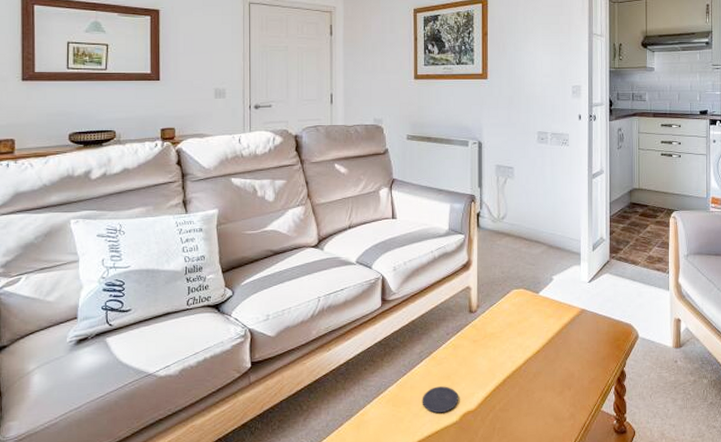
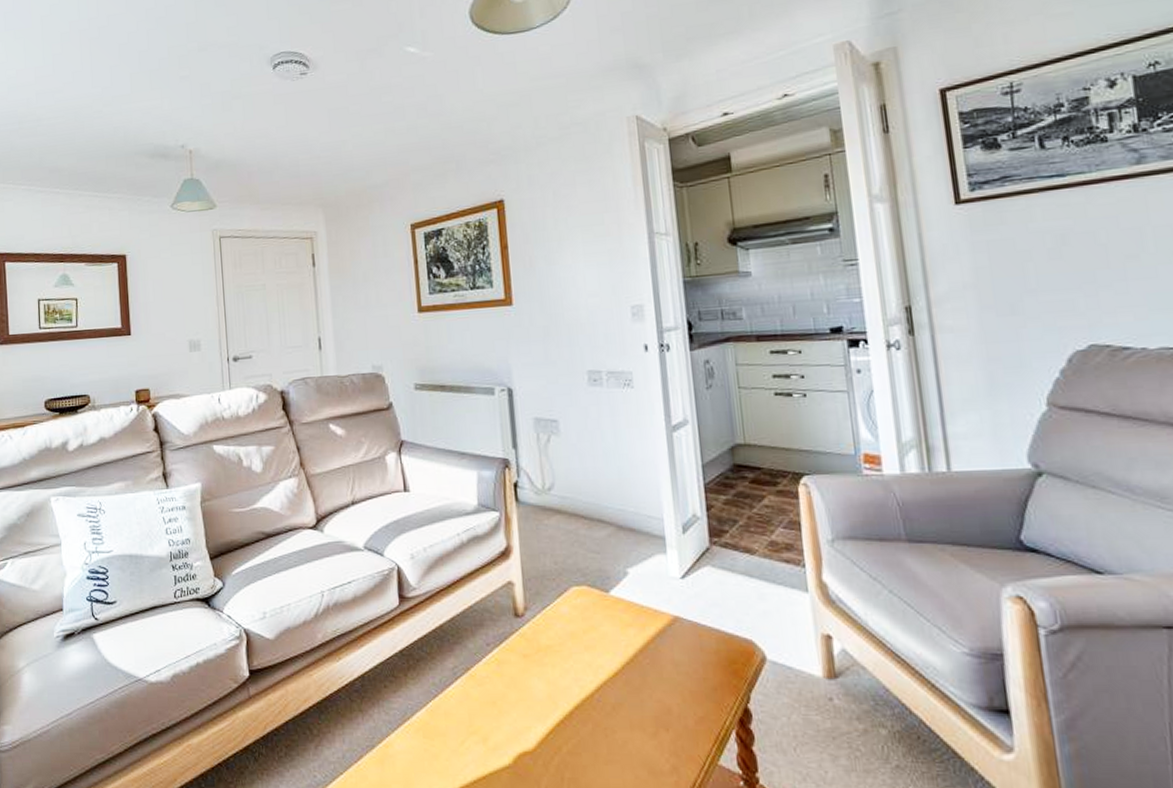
coaster: present [422,386,459,413] -> none [460,715,510,752]

